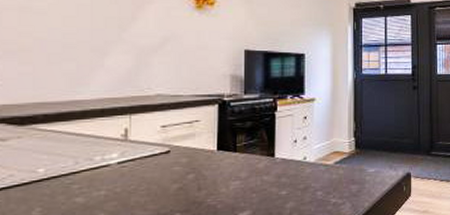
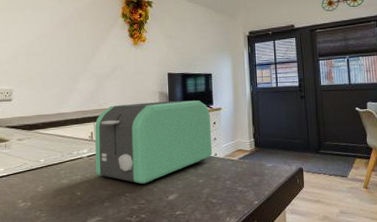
toaster: none [129,87,301,200] -> present [95,100,213,185]

